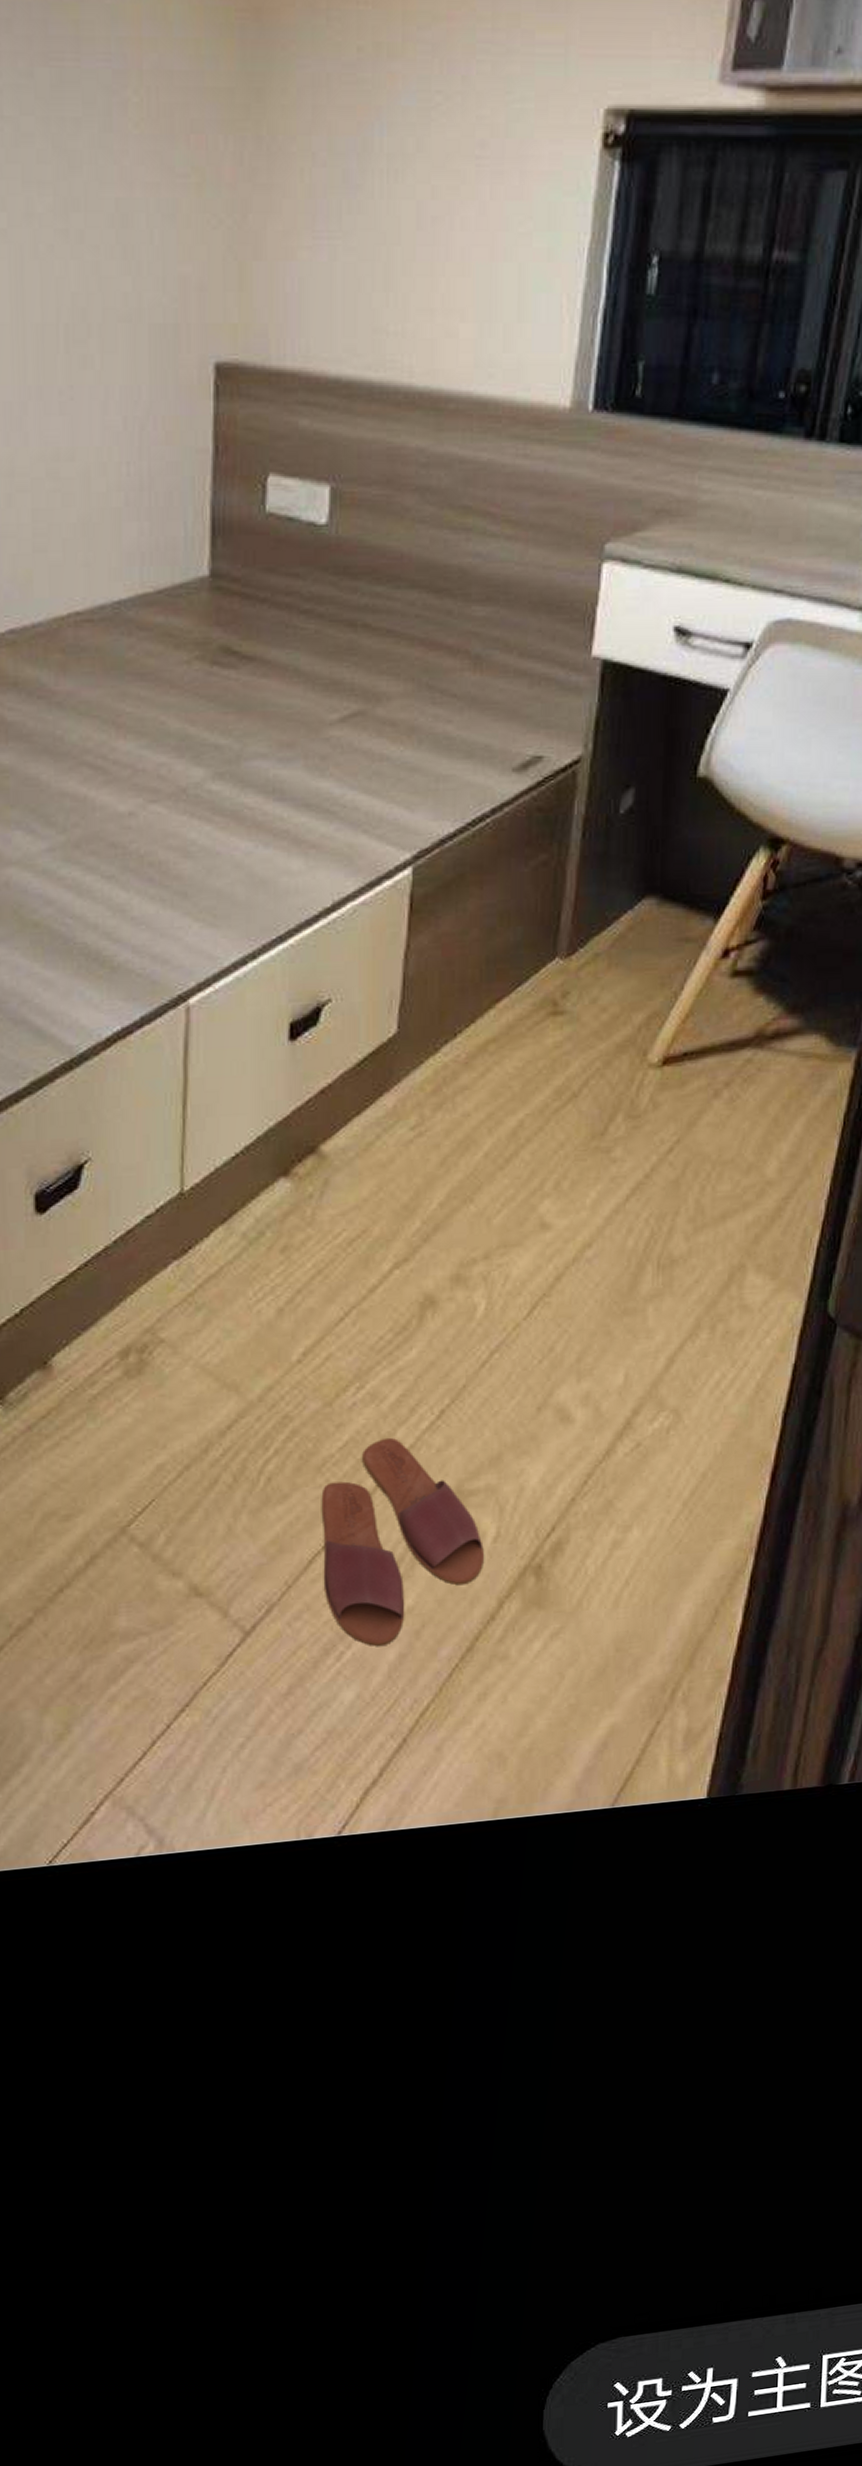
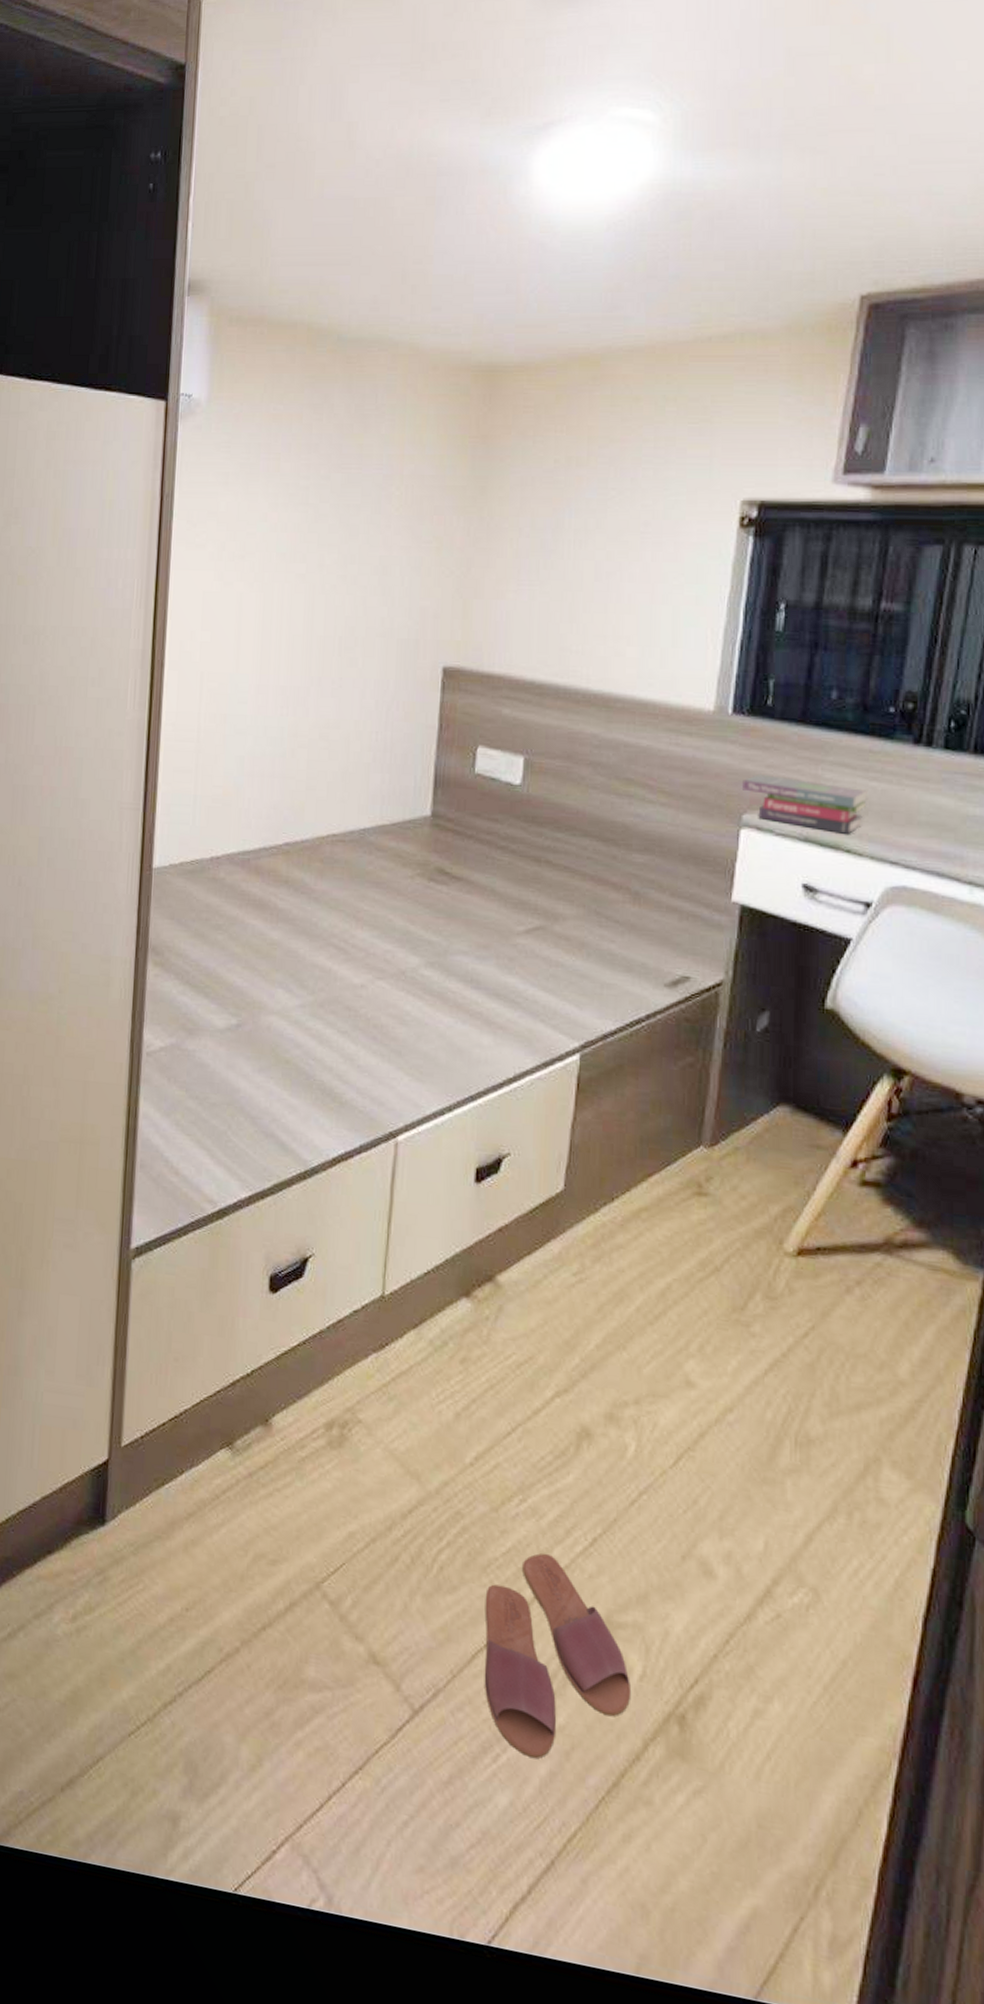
books: none [605,490,751,559] -> present [742,774,867,834]

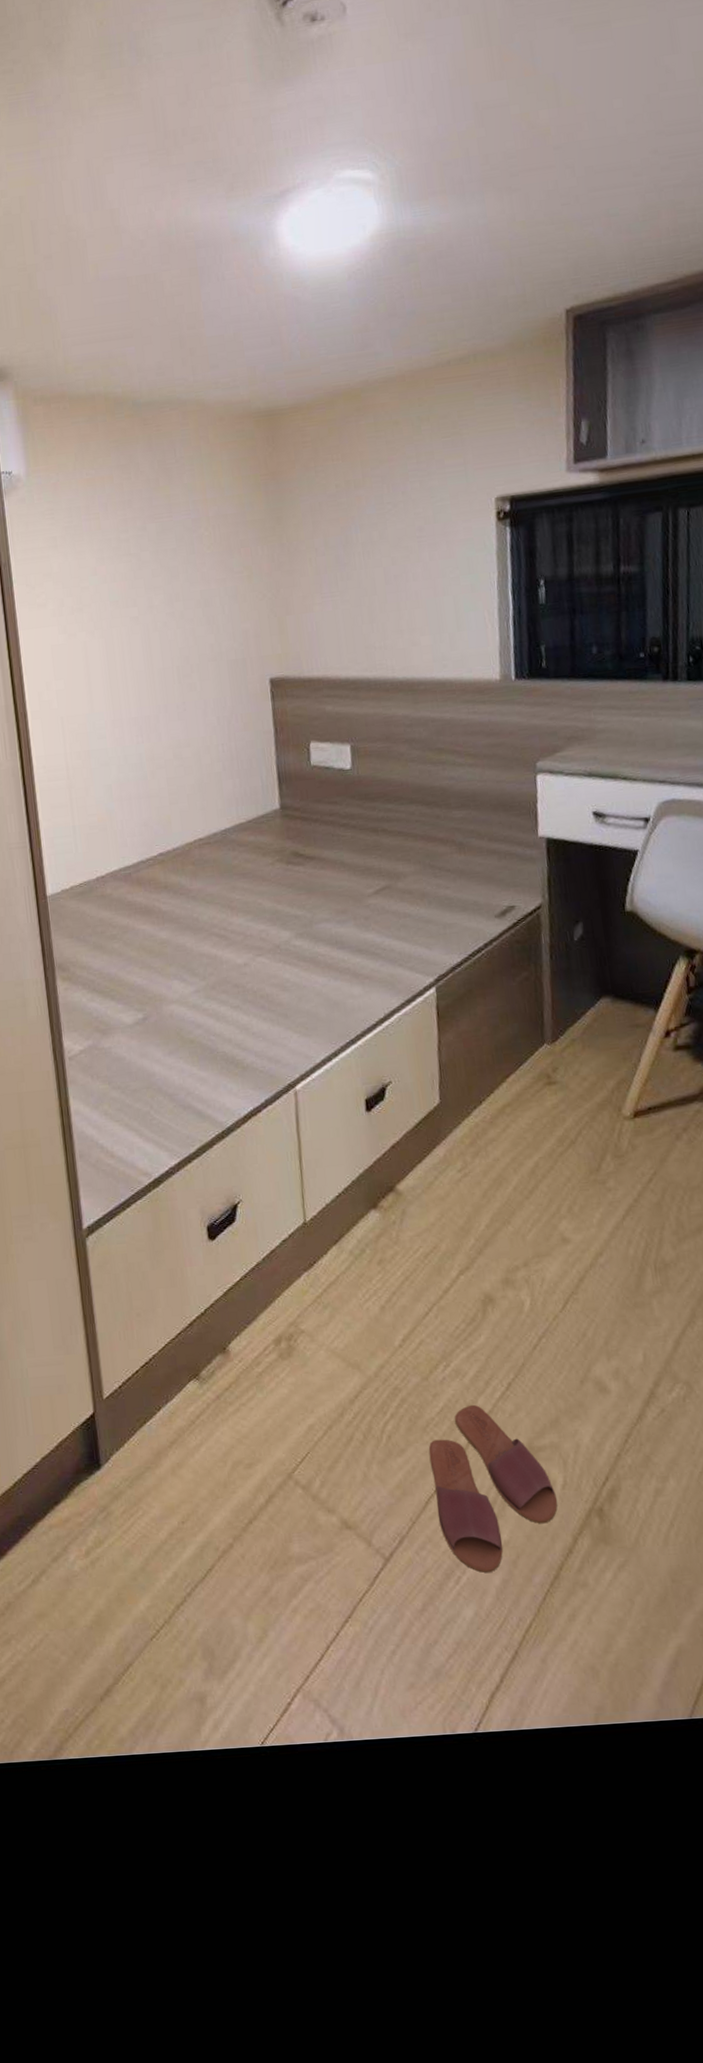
books: present [742,774,867,834] -> none [532,724,634,765]

